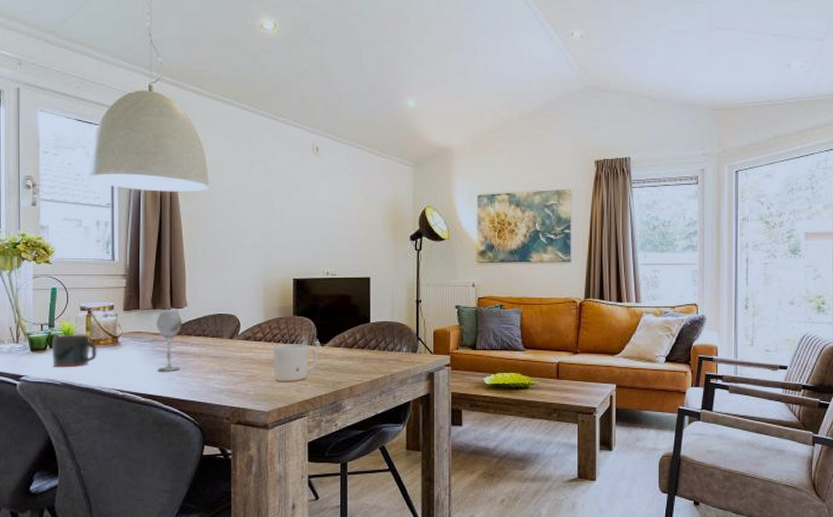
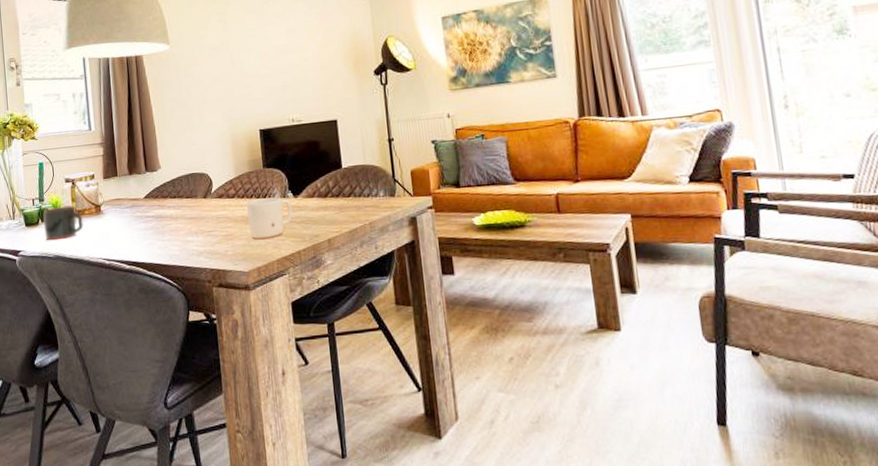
wineglass: present [156,311,182,372] -> none [133,174,160,238]

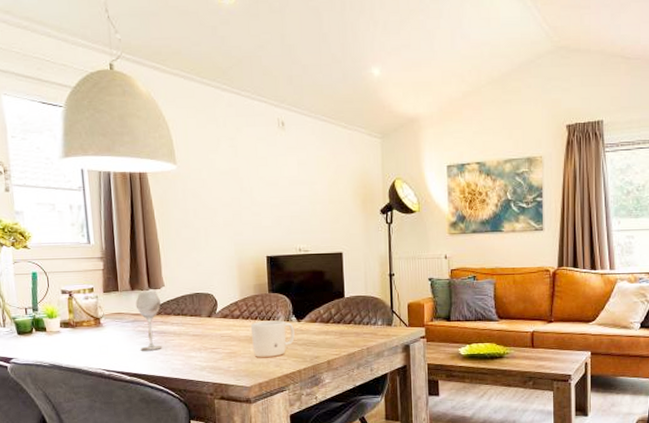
mug: present [43,205,83,241] -> none [37,316,81,350]
wineglass: none [133,174,160,238] -> present [135,292,163,351]

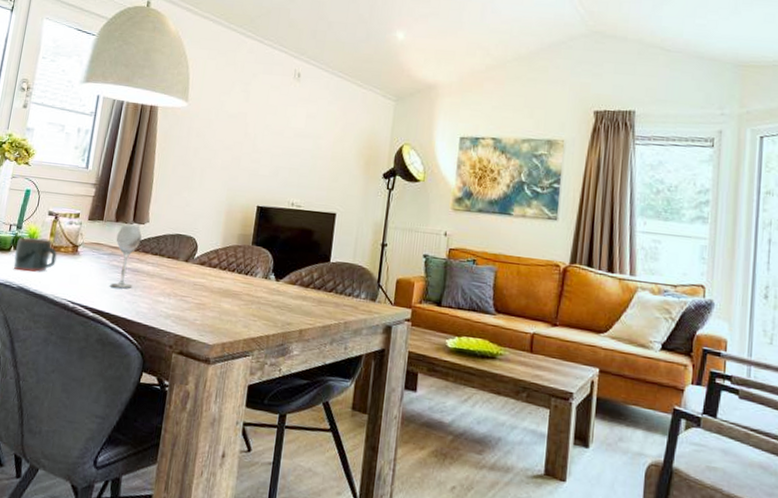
mug: none [37,316,81,350] -> present [13,237,57,272]
mug: present [250,320,296,358] -> none [223,274,272,317]

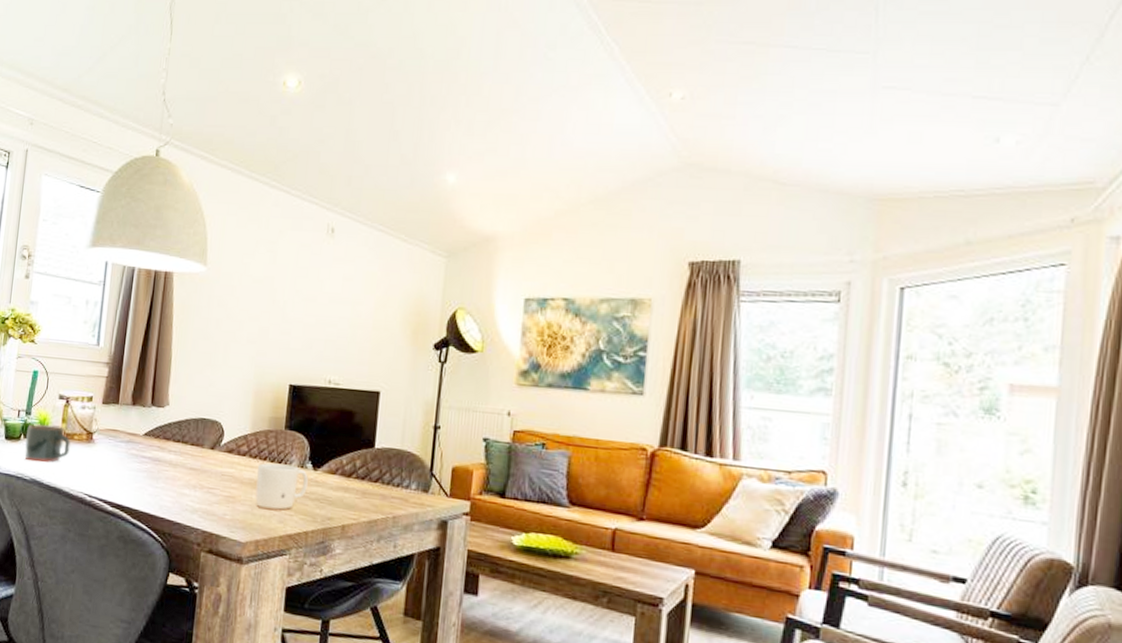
wineglass: present [110,225,142,289] -> none [129,408,162,481]
mug: none [223,274,272,317] -> present [255,463,309,511]

